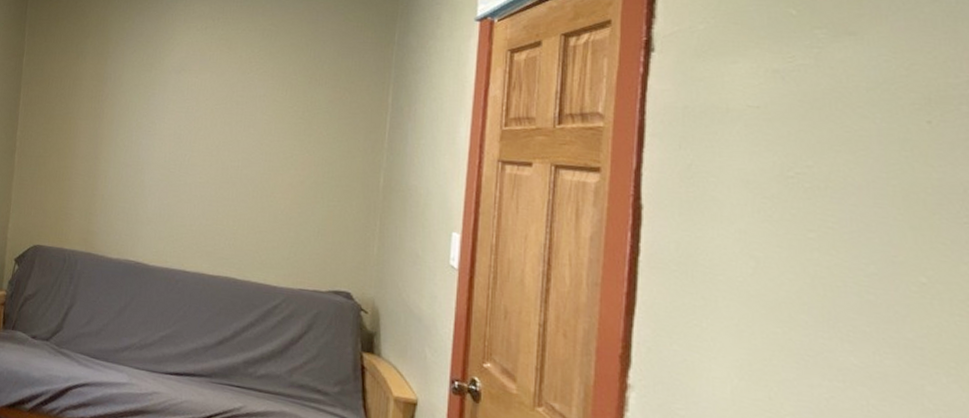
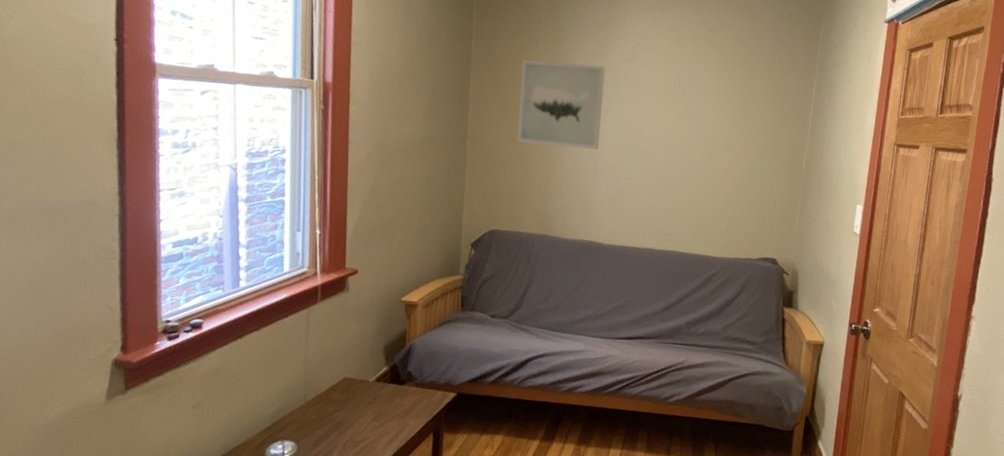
wall art: none [63,74,153,164] -> present [517,60,605,149]

